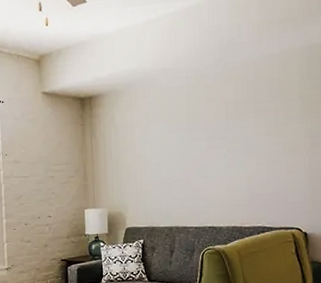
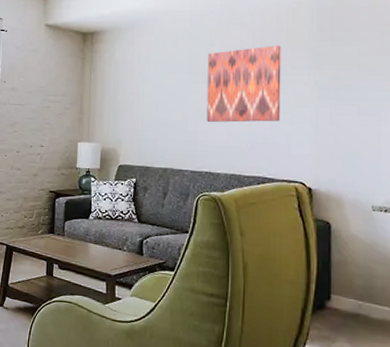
wall art: none [205,96,276,178] -> present [206,45,281,123]

